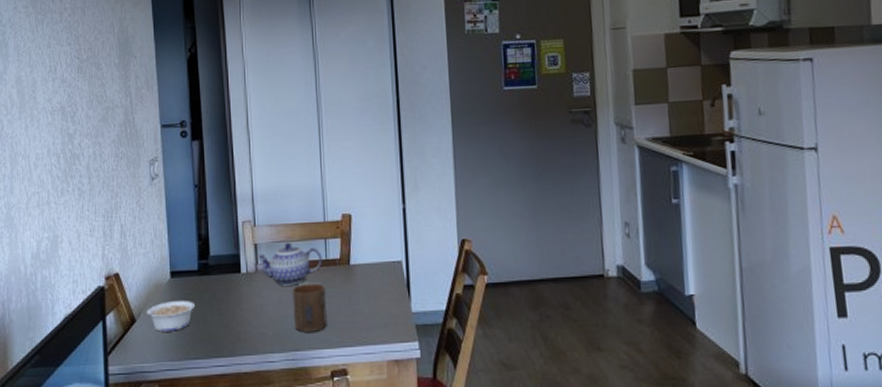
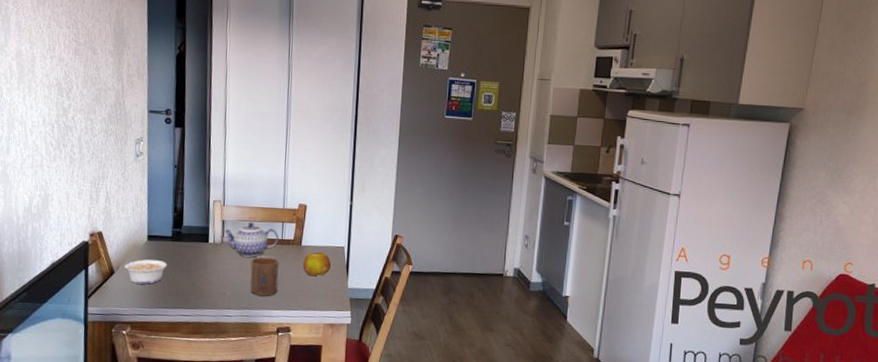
fruit: none [353,271,388,302] -> present [302,252,331,277]

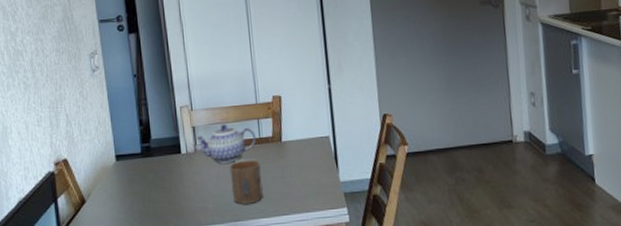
legume: present [120,259,168,284] -> none [90,180,141,210]
fruit: present [302,252,331,277] -> none [286,146,318,175]

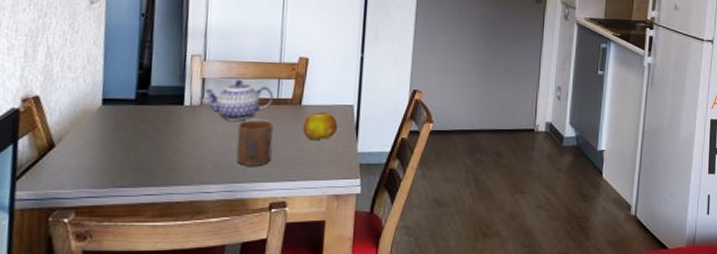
fruit: none [286,146,318,175] -> present [302,112,337,141]

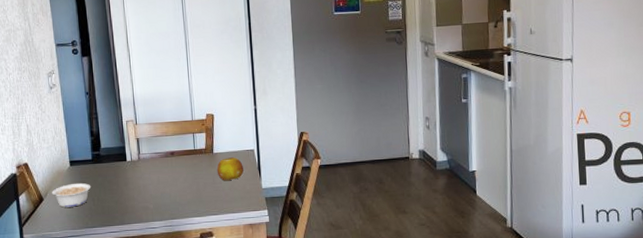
legume: none [62,127,129,159] -> present [48,182,91,208]
teapot: present [205,79,274,121] -> none [140,136,192,170]
cup: present [237,120,274,166] -> none [168,168,196,205]

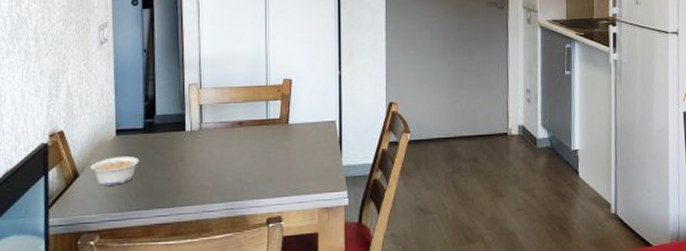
fruit: present [216,157,244,181] -> none [291,129,322,157]

